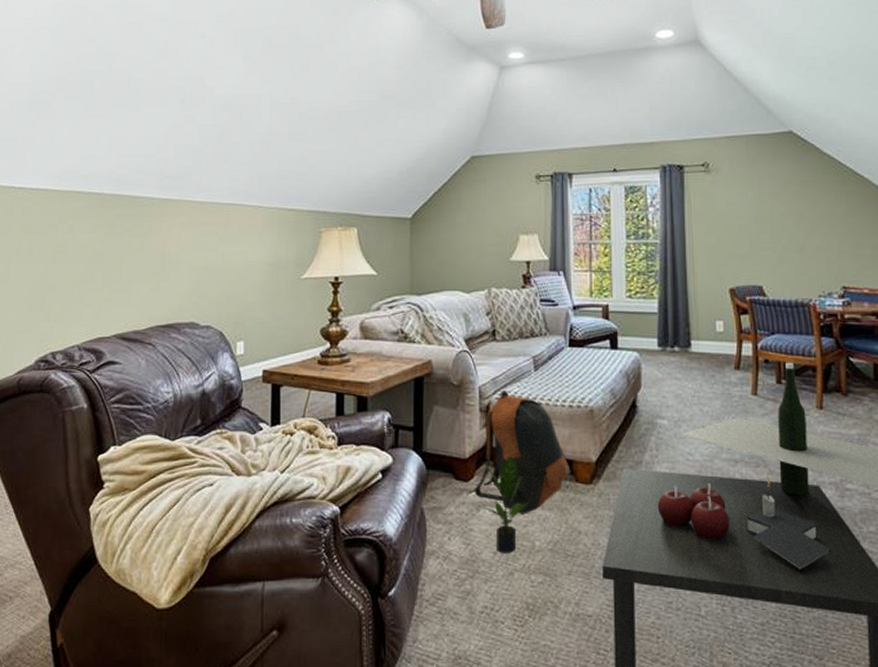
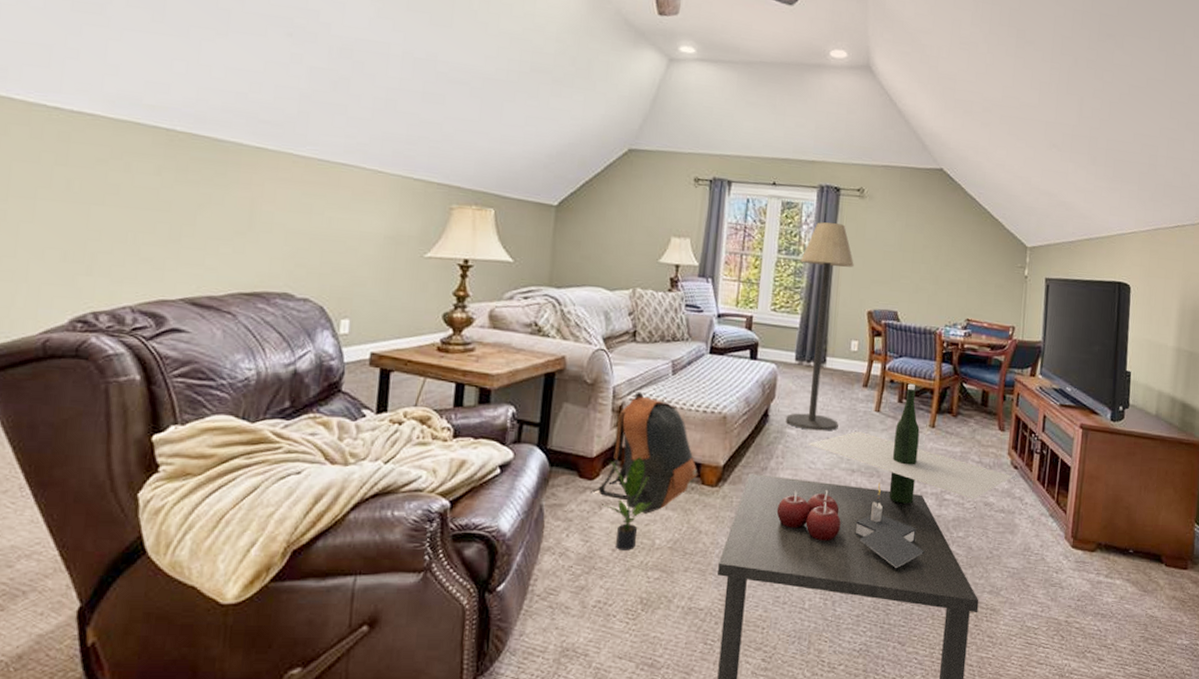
floor lamp: none [651,202,713,420] -> present [786,222,854,431]

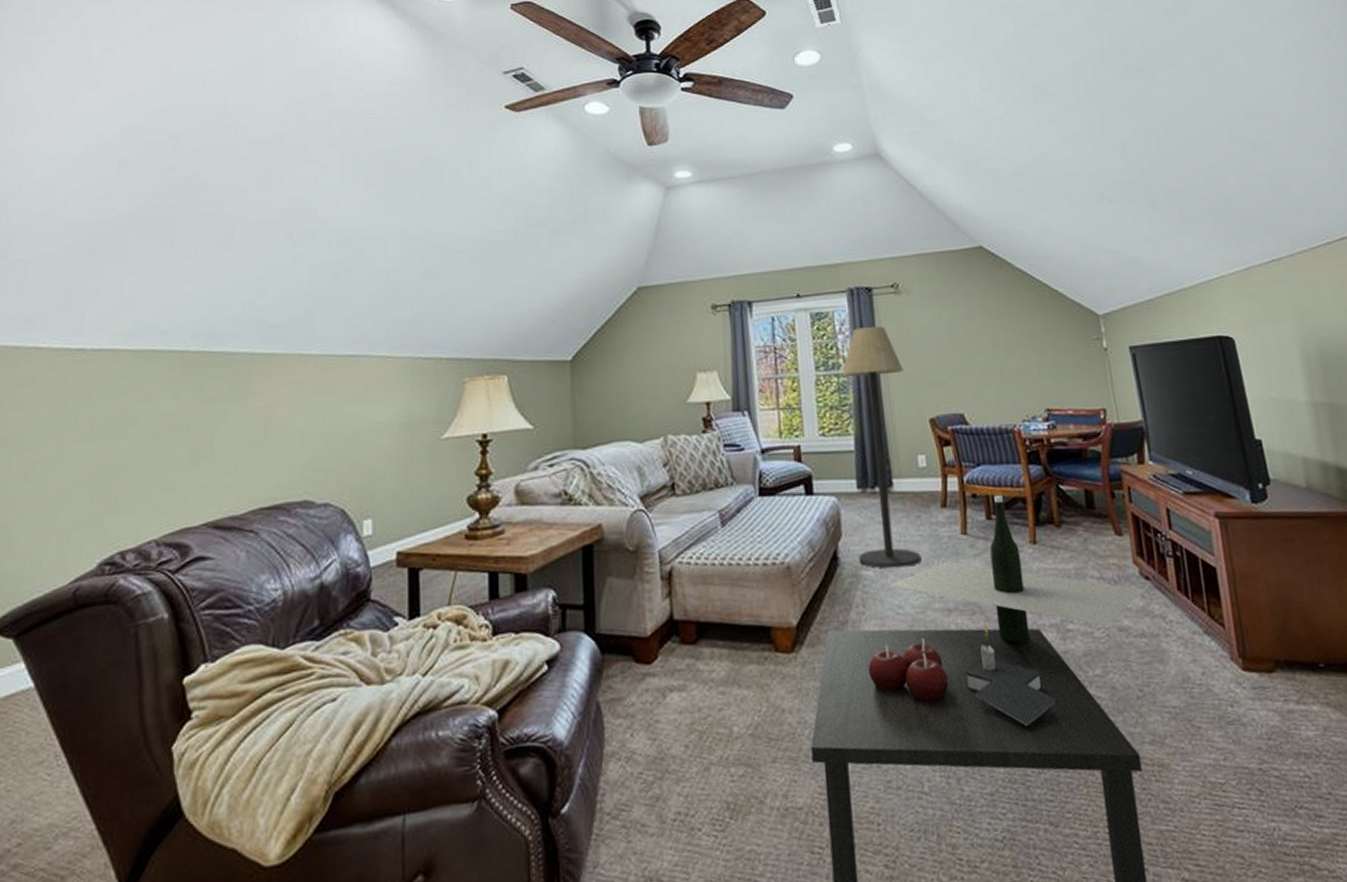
backpack: present [591,392,698,514] -> none [651,552,769,697]
potted plant: present [602,456,653,551] -> none [666,627,723,746]

